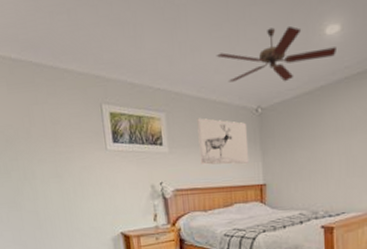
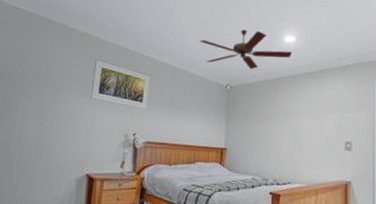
wall art: present [197,117,248,165] -> none [172,85,216,128]

